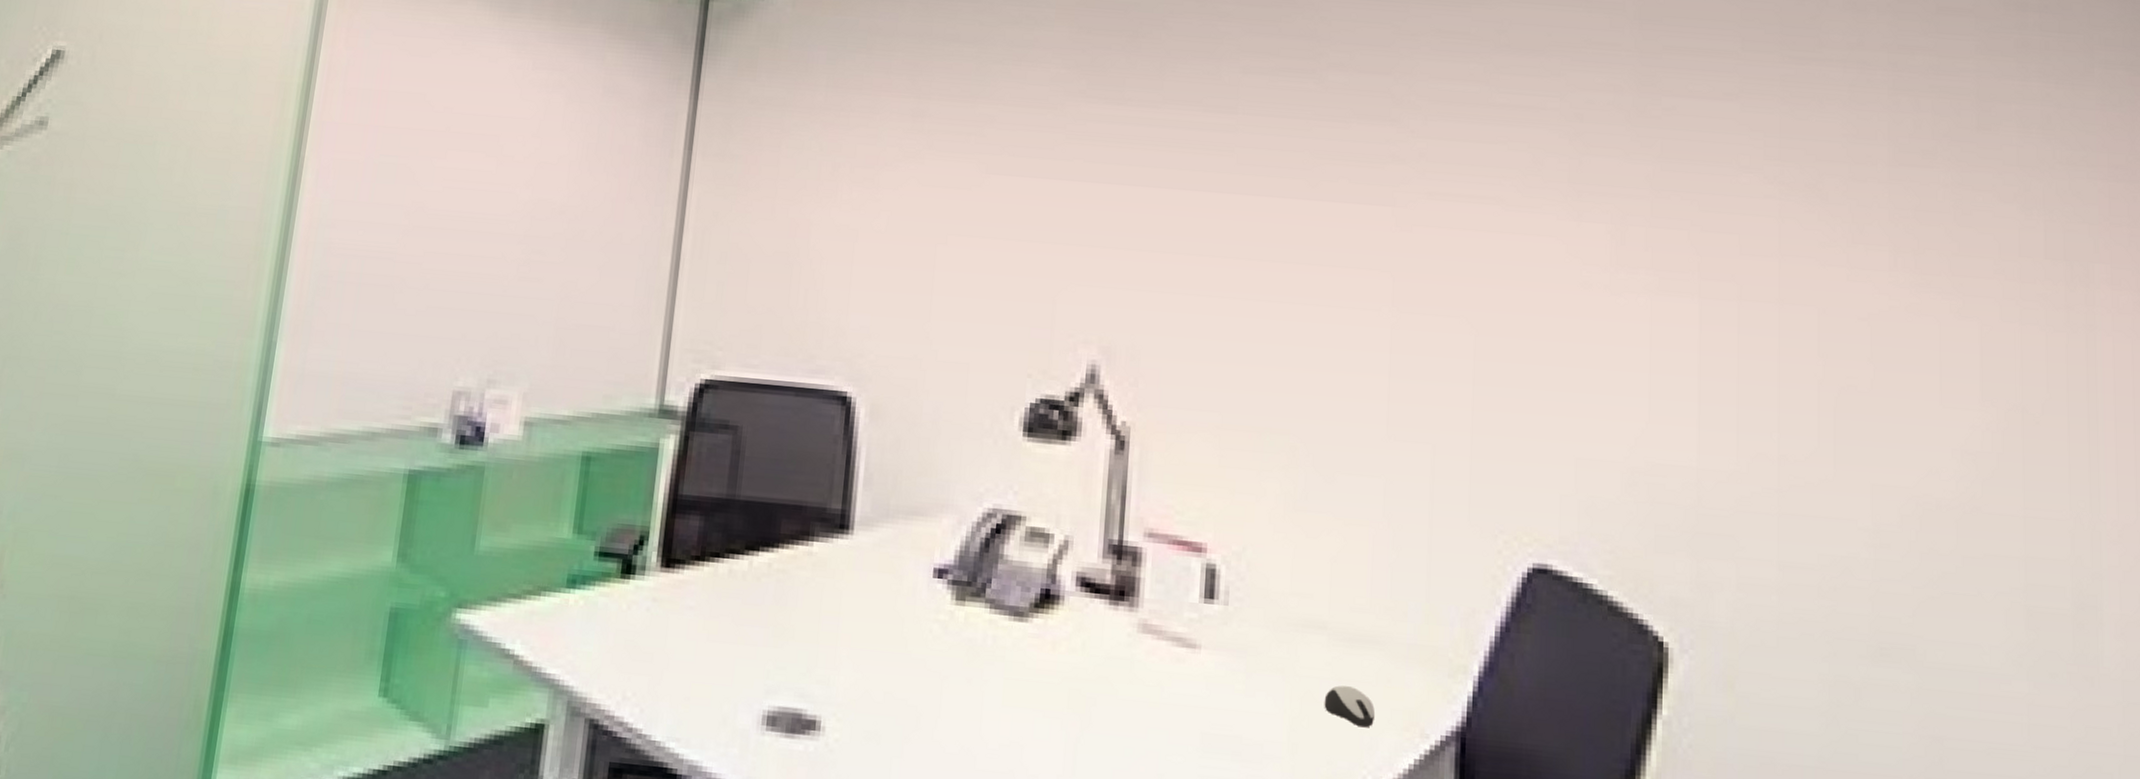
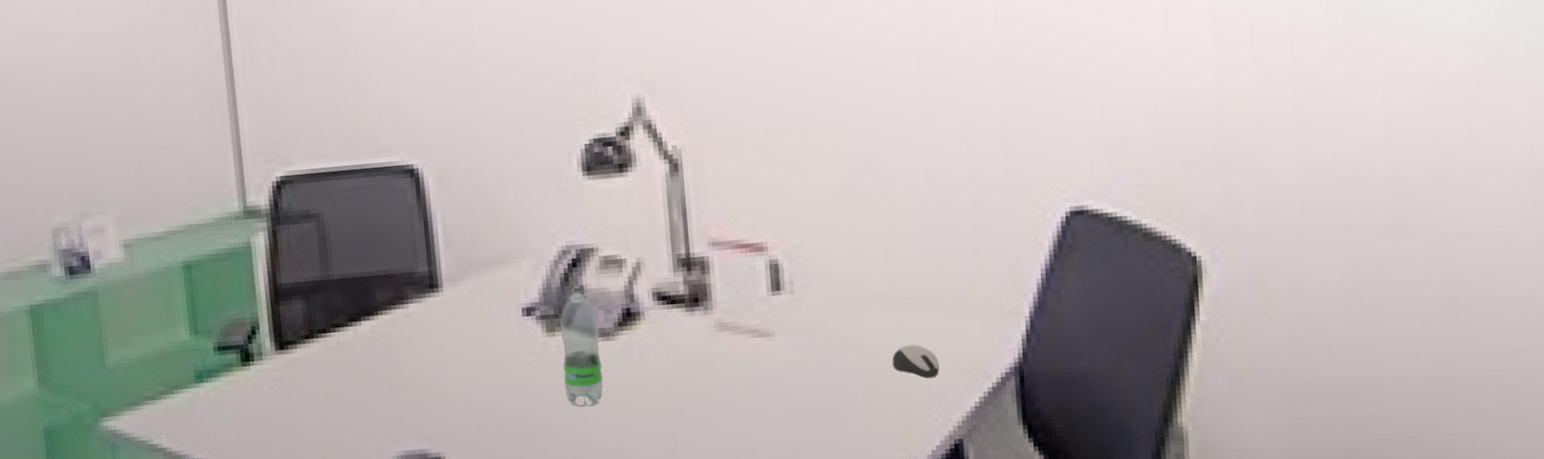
bottle: none [965,553,1014,692] -> present [560,285,603,407]

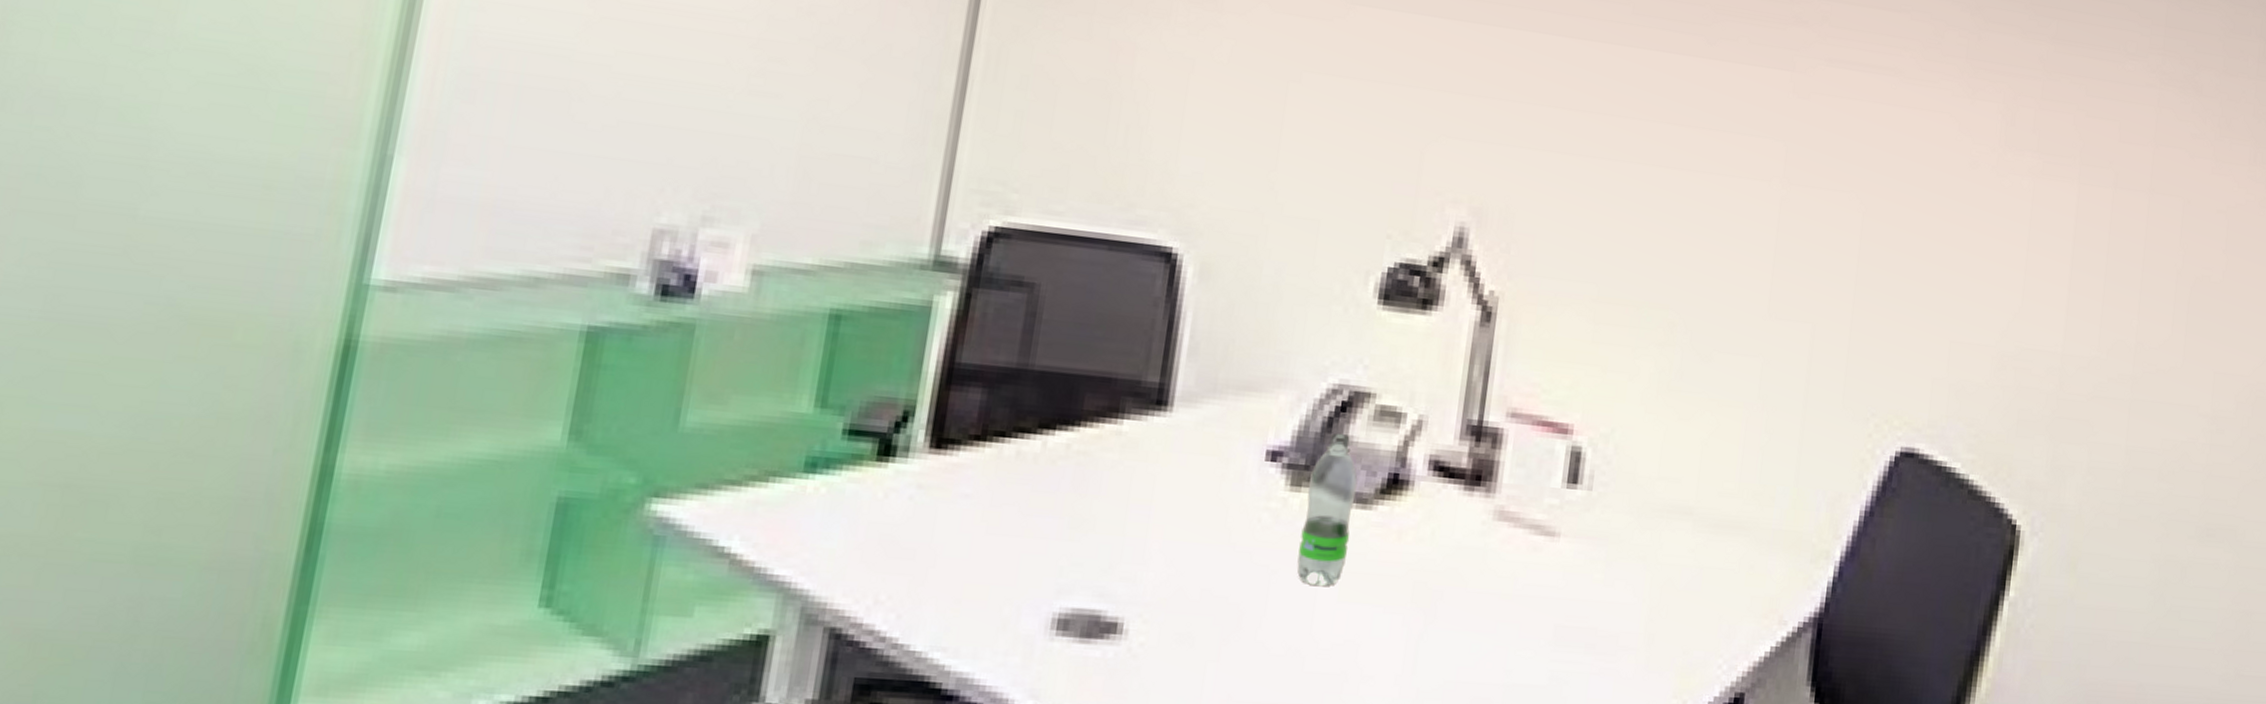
computer mouse: present [892,345,939,378] -> none [1684,573,1735,615]

